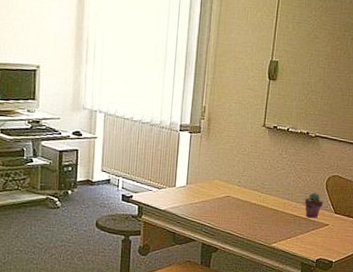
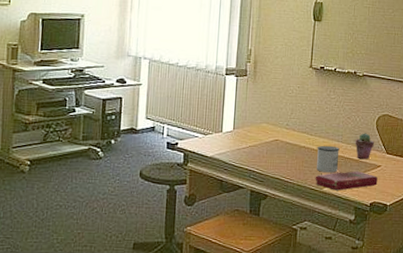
book: none [264,228,325,247] -> present [315,171,378,191]
mug: none [266,203,289,230] -> present [317,145,340,173]

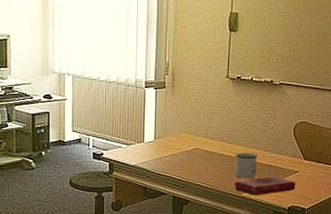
potted succulent: present [355,133,374,160] -> none [272,140,292,166]

